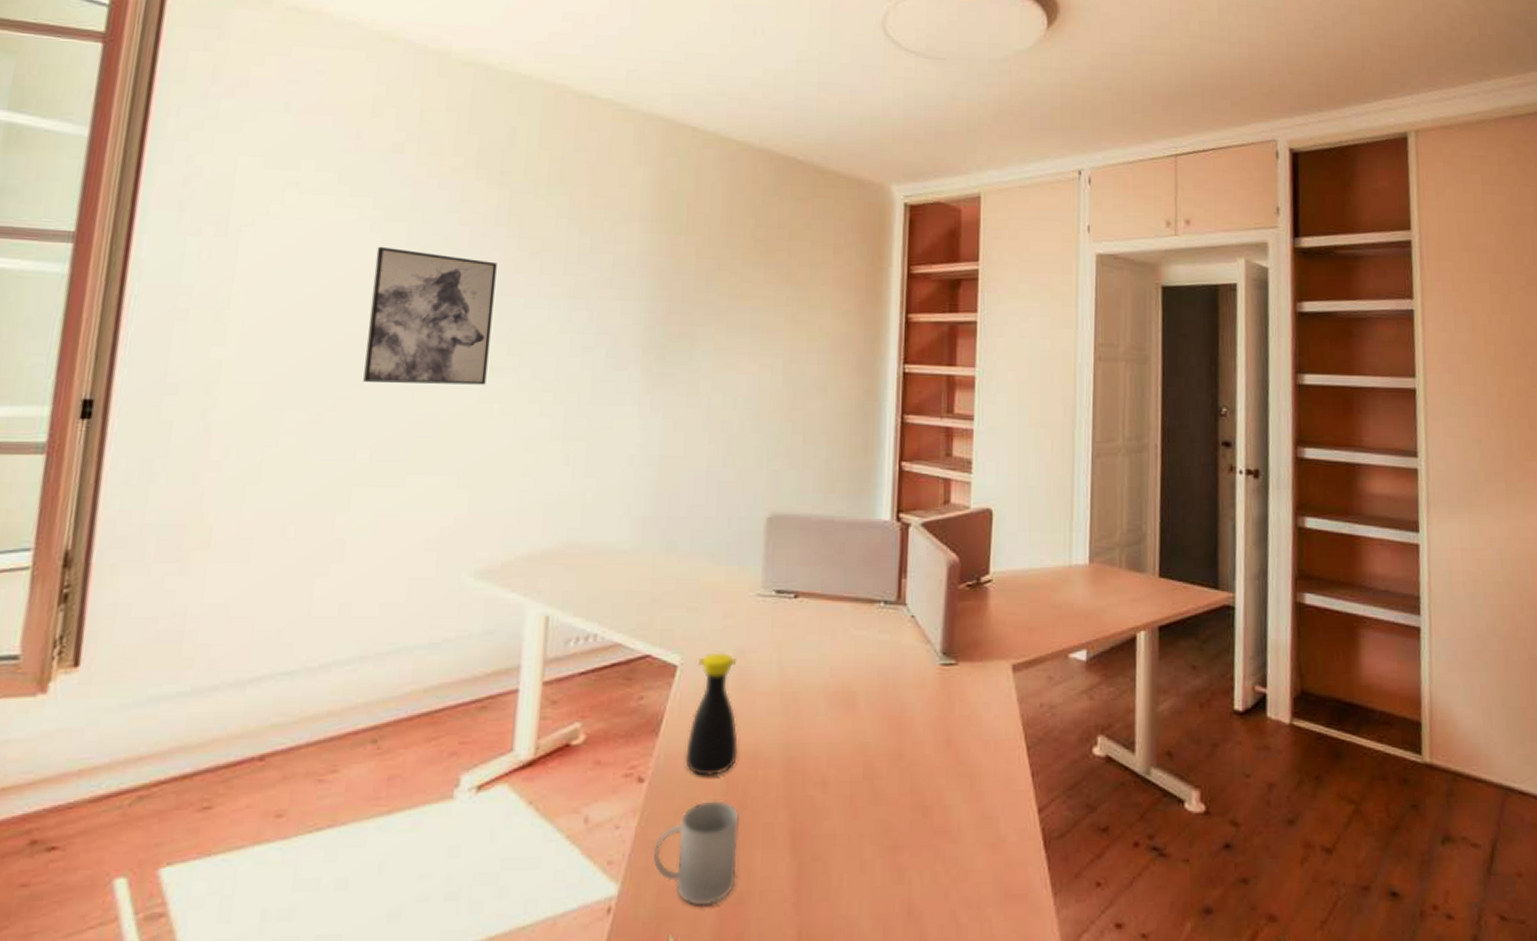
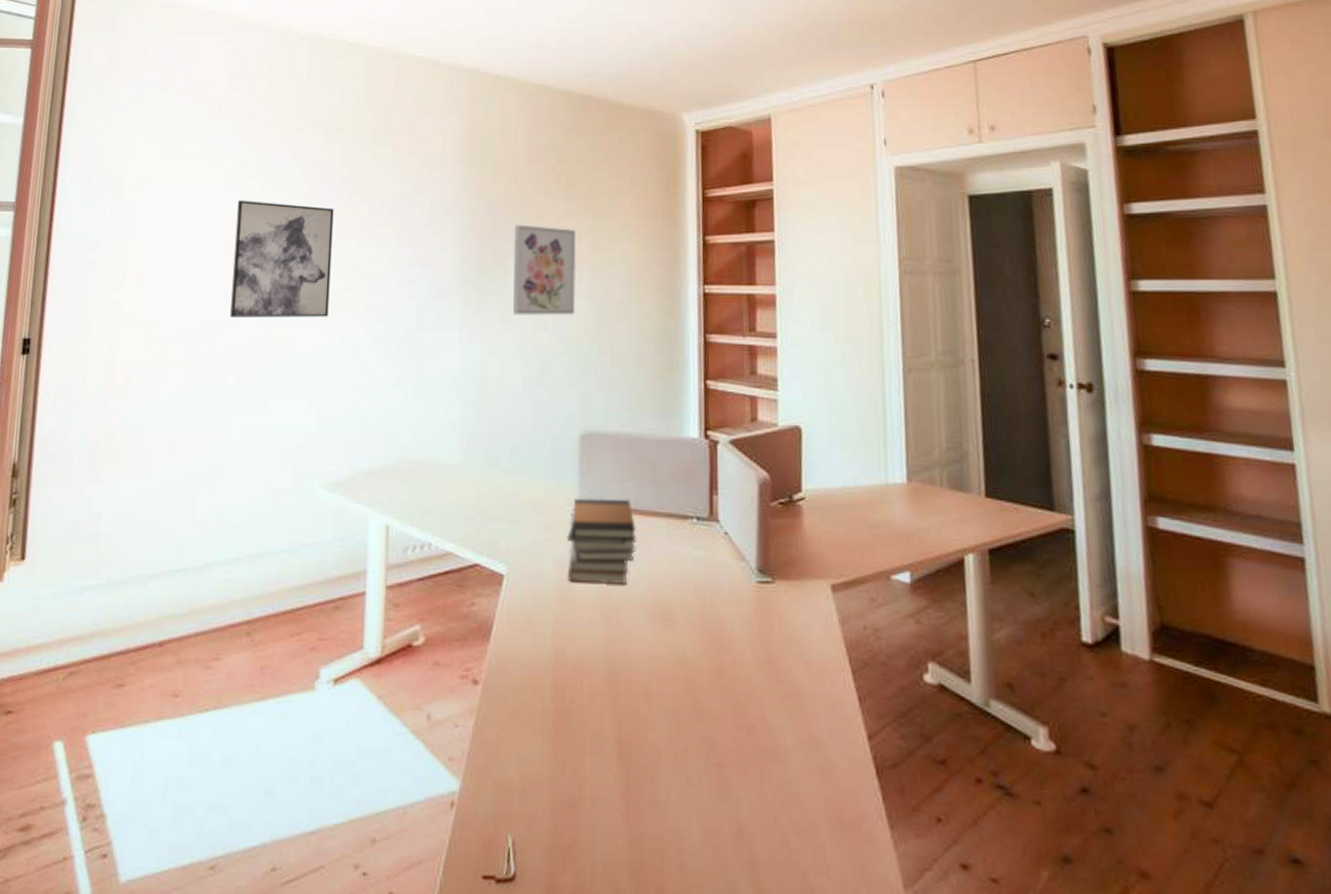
mug: present [652,800,739,906] -> none [489,705,567,808]
bottle: present [685,652,738,776] -> none [515,563,563,682]
wall art: none [699,292,773,391] -> present [512,224,577,315]
book stack: none [746,583,823,672] -> present [567,498,637,585]

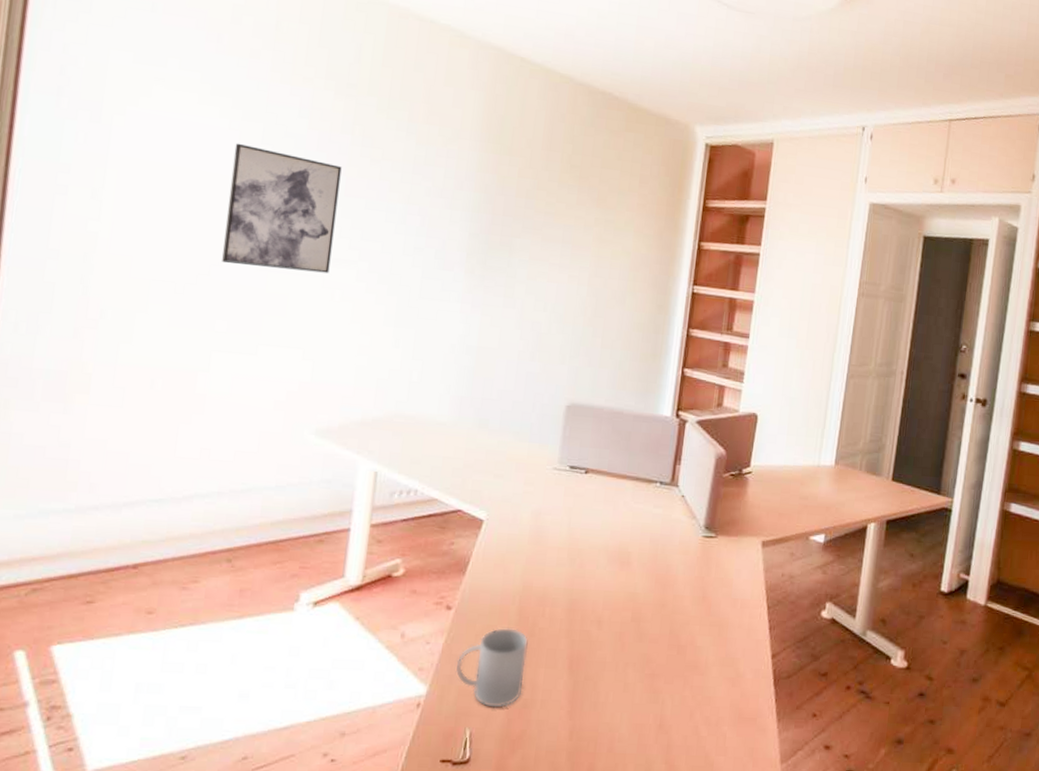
mug: none [489,705,567,808] -> present [455,628,528,708]
wall art: present [512,224,577,315] -> none [515,208,583,299]
book stack: present [567,498,637,585] -> none [541,459,608,534]

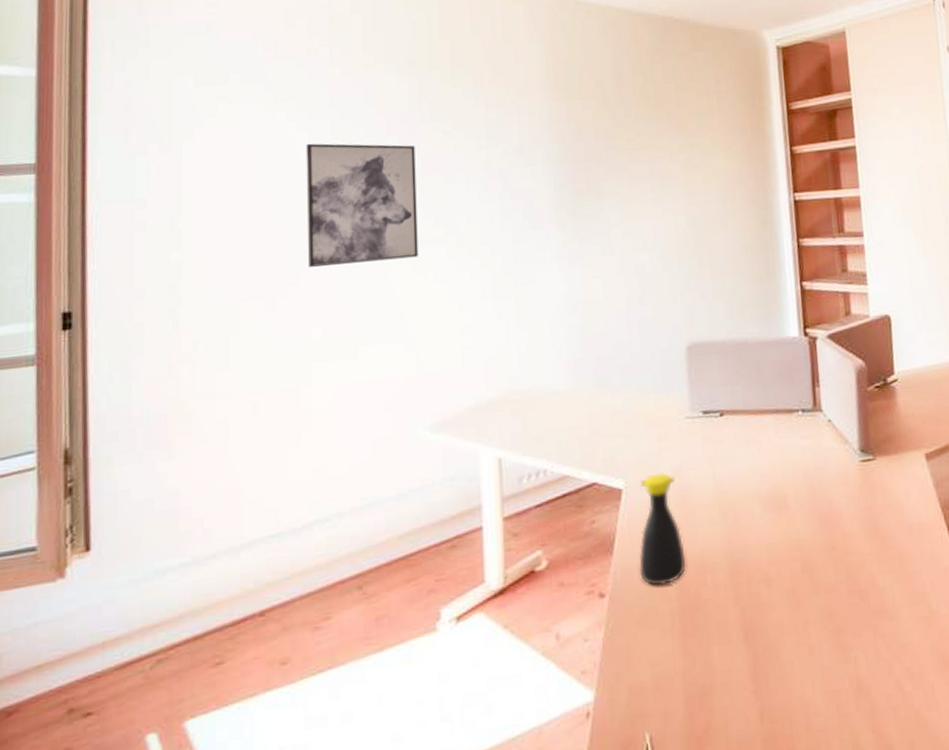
mug: present [455,628,528,708] -> none [620,605,699,703]
bottle: none [486,512,534,609] -> present [639,472,686,586]

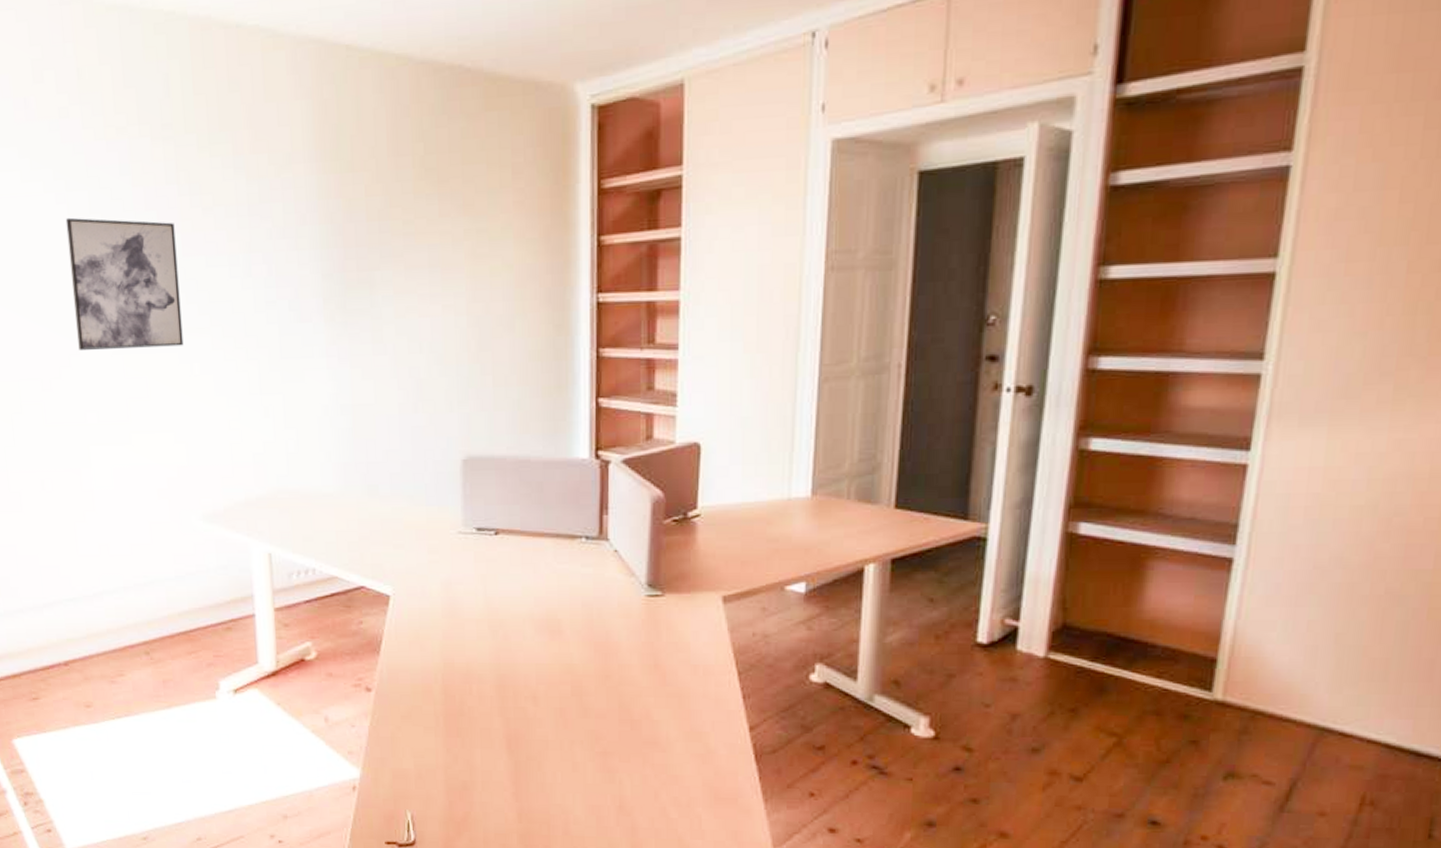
bottle: present [639,472,686,586] -> none [405,584,452,688]

